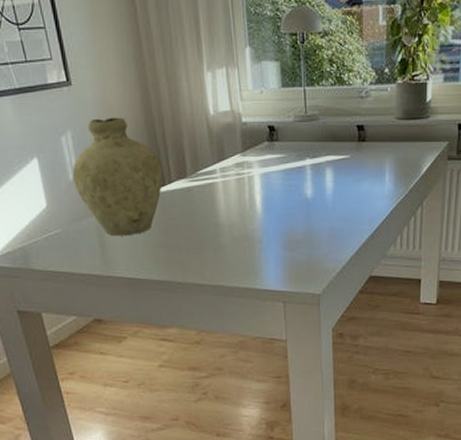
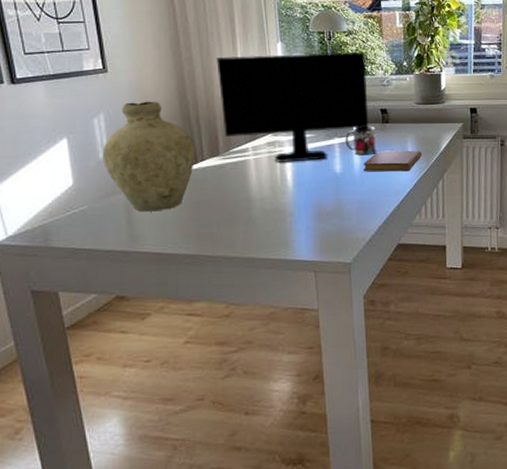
monitor: none [181,57,344,185] -> present [216,52,369,162]
mug: none [317,146,350,178] -> present [345,127,376,155]
notebook: none [336,173,401,197] -> present [363,150,422,172]

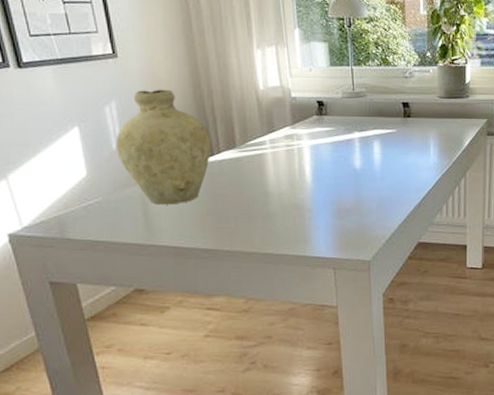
monitor: present [216,52,369,162] -> none [231,40,390,156]
mug: present [345,127,376,155] -> none [365,121,397,151]
notebook: present [363,150,422,172] -> none [384,146,445,169]

